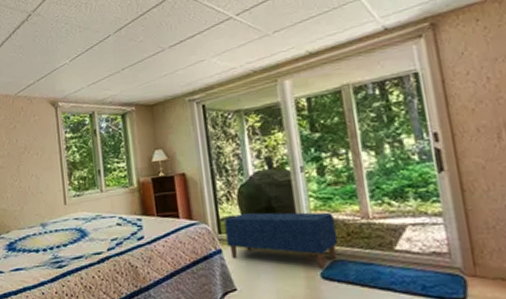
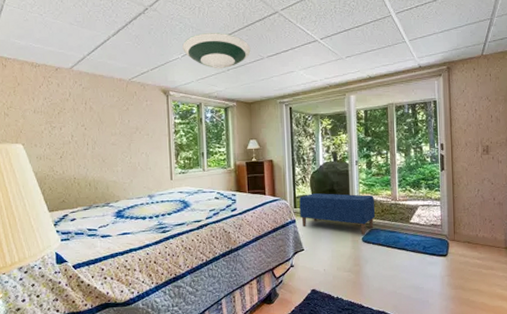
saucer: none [69,27,149,71] -> present [182,32,251,69]

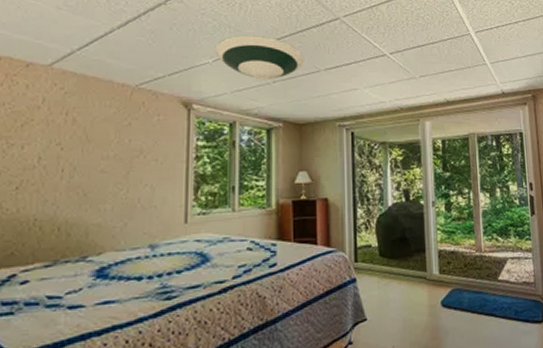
bench: present [299,193,375,235] -> none [361,242,456,298]

